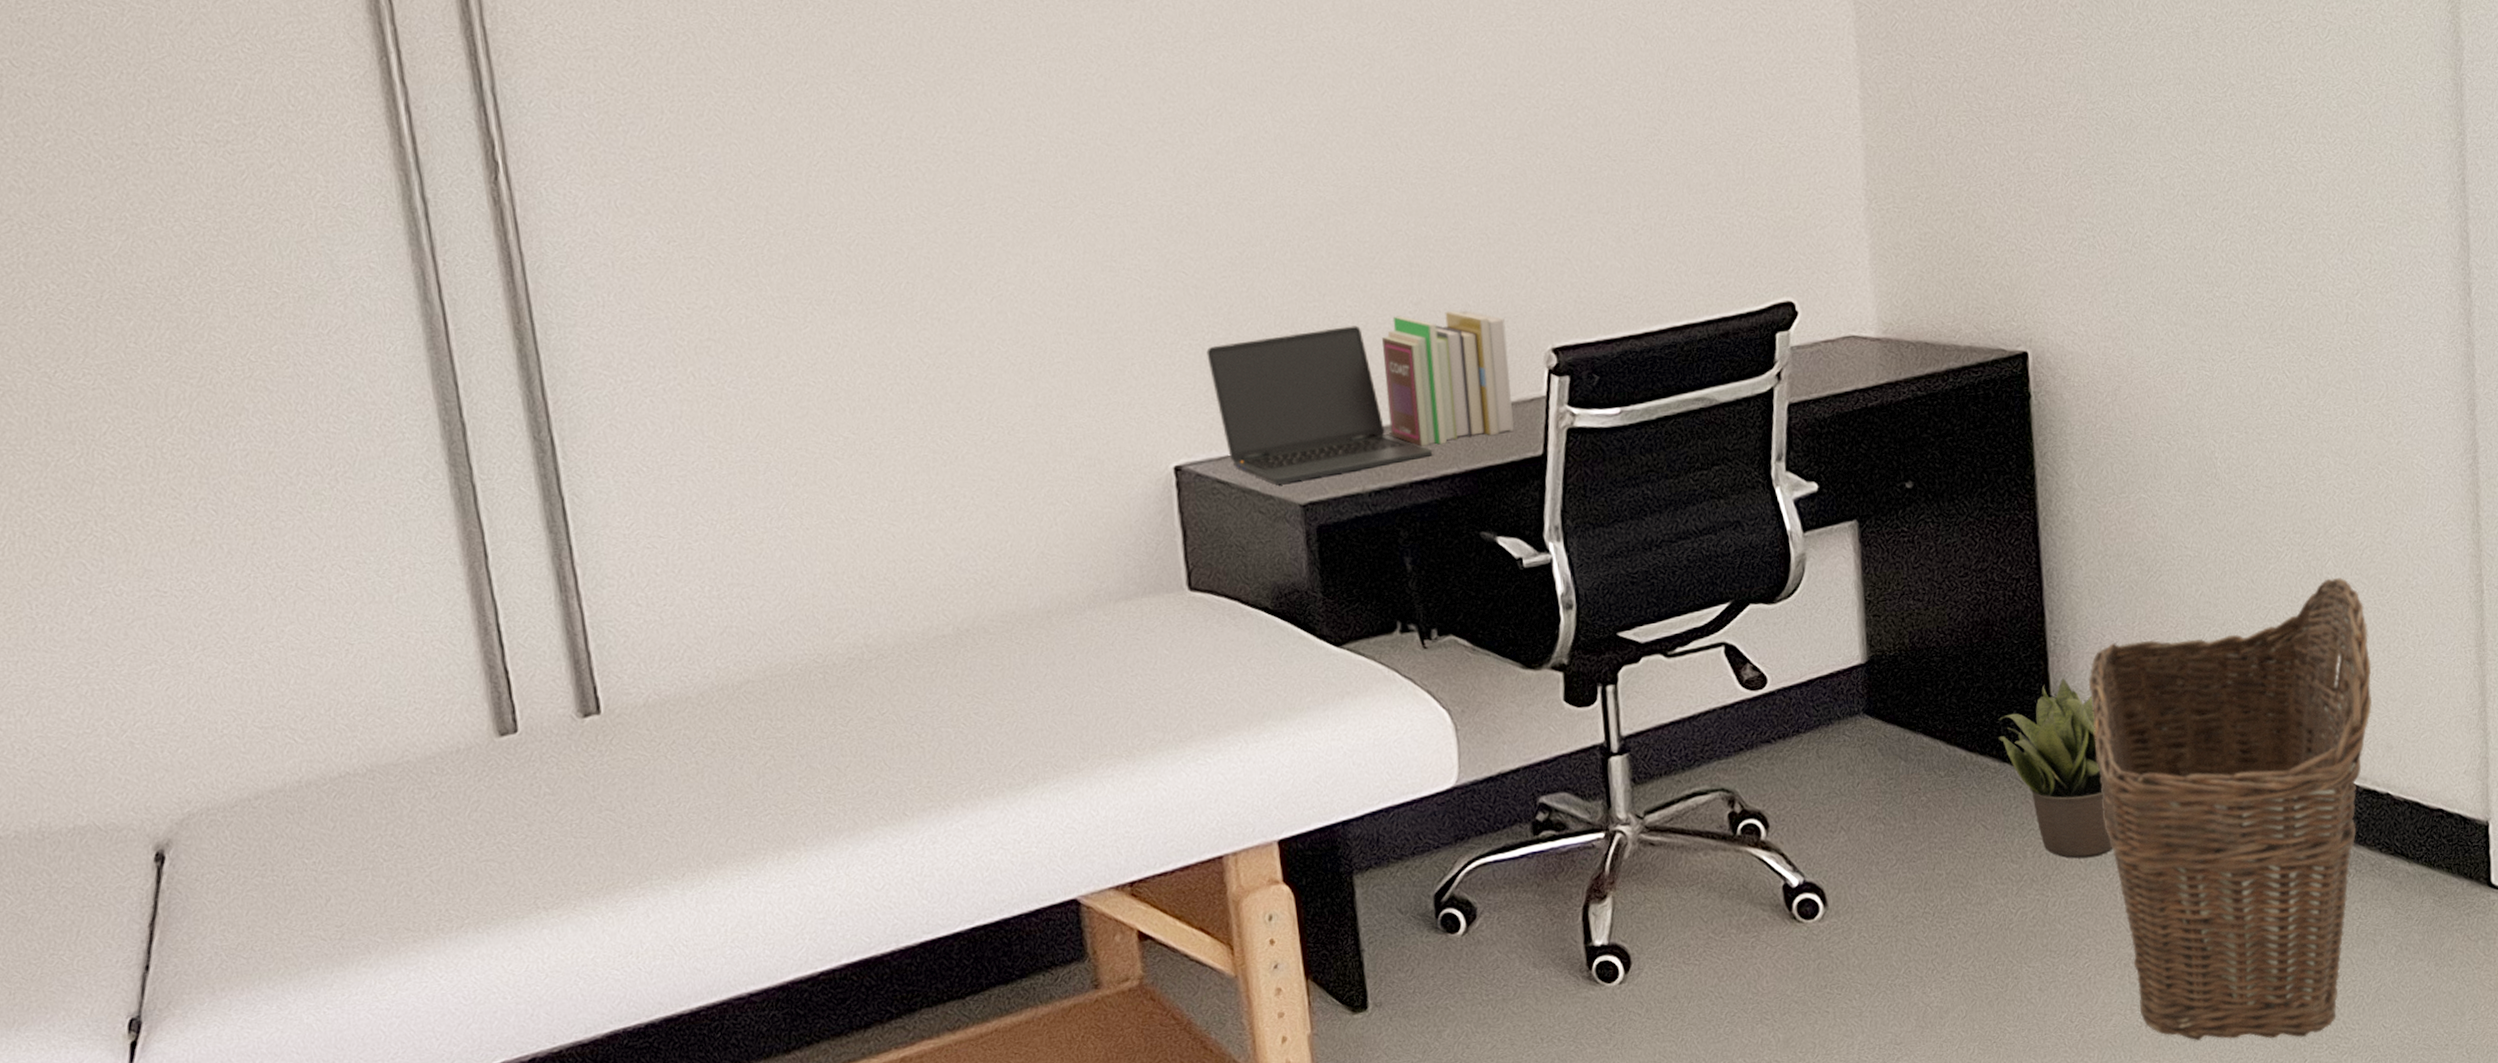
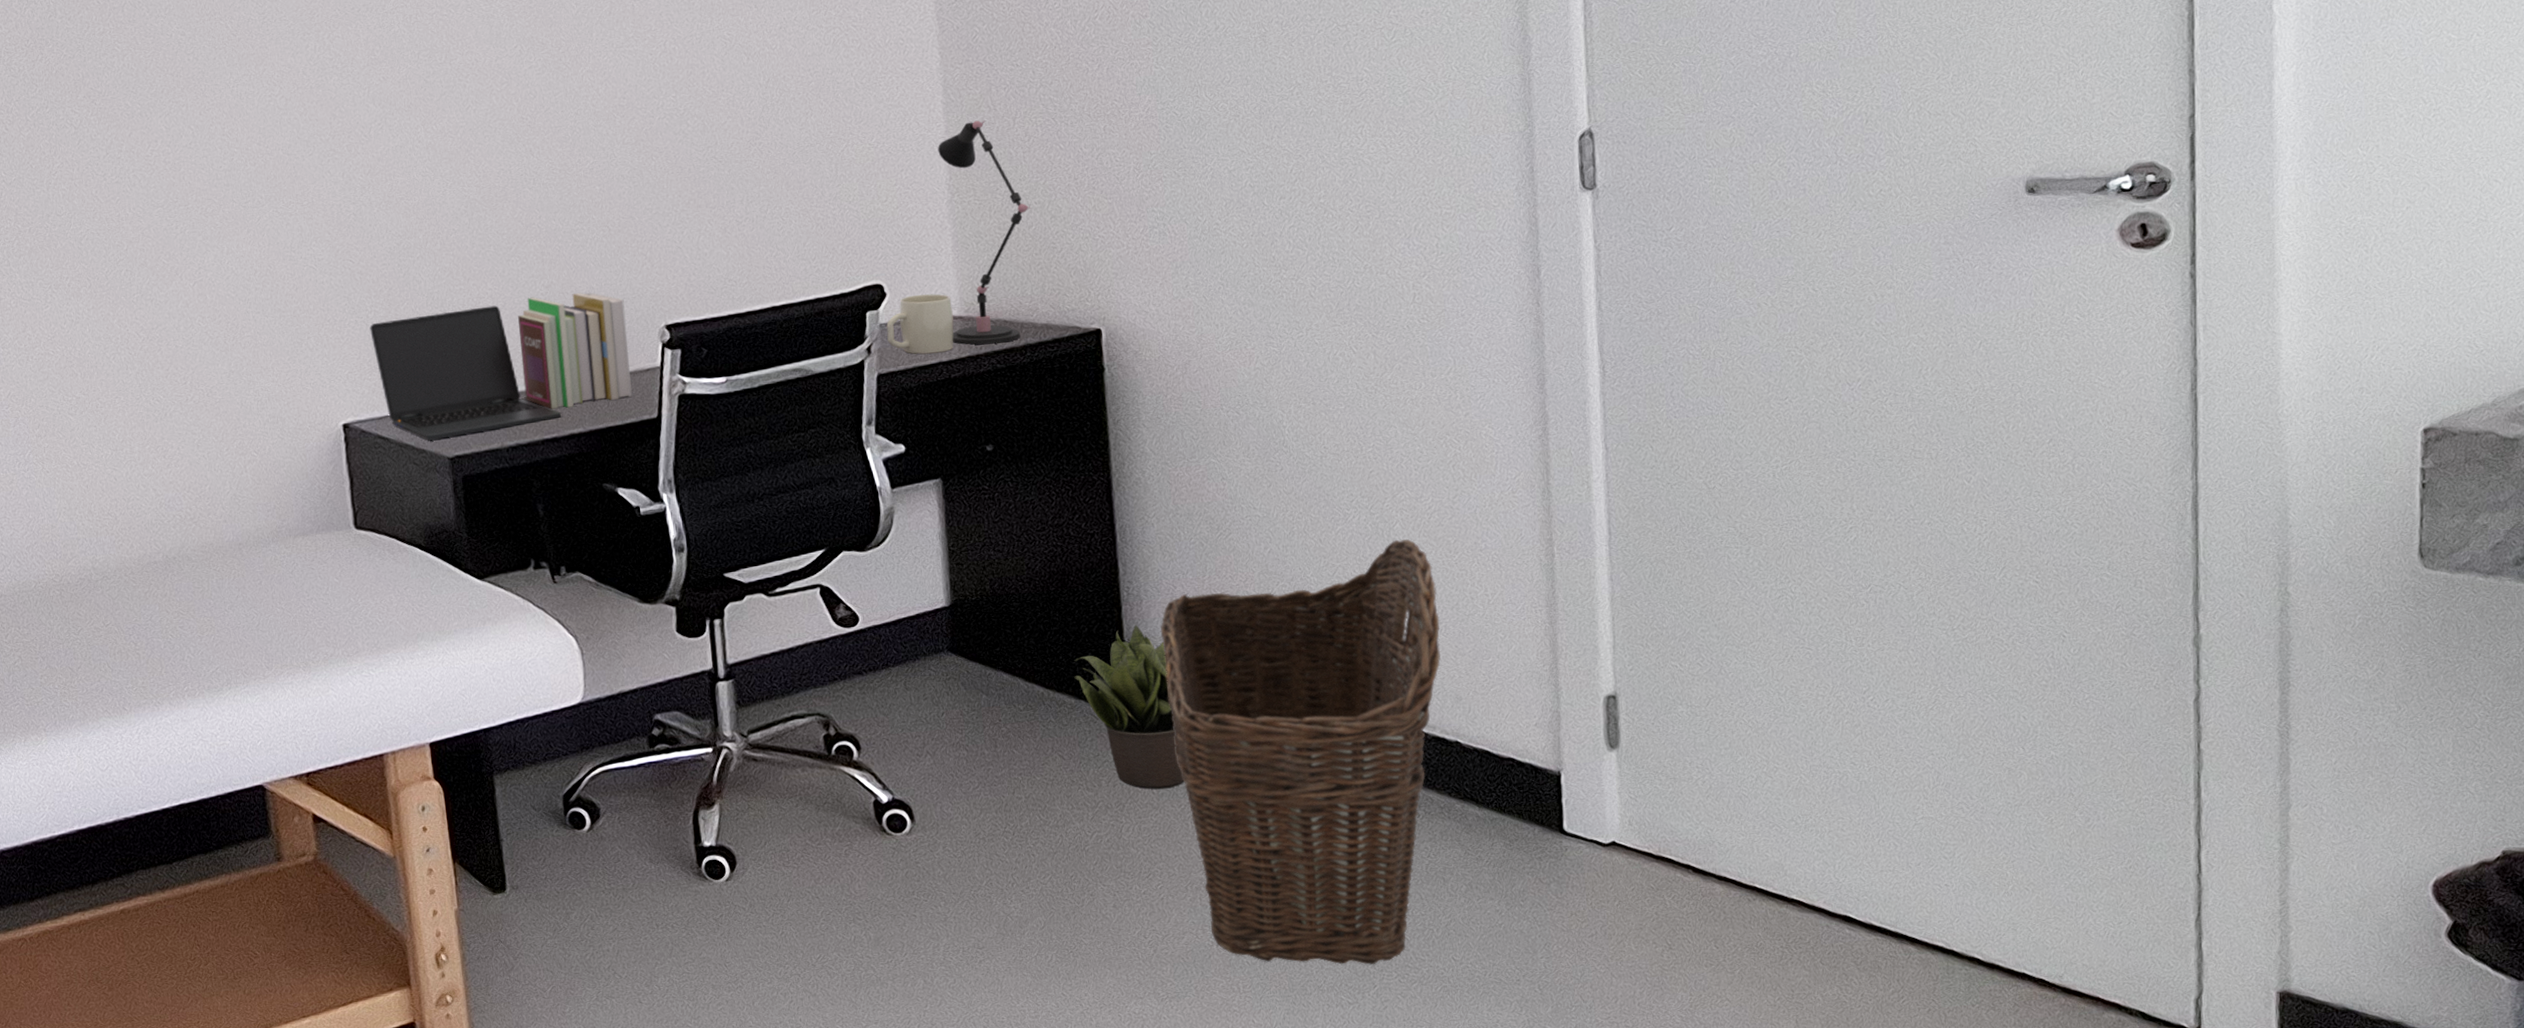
mug: none [1798,312,1872,381] -> present [886,294,954,355]
desk lamp: none [1854,118,1954,370] -> present [938,120,1031,345]

